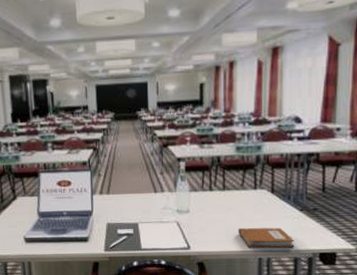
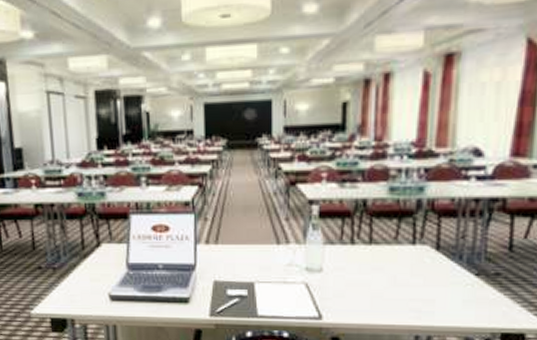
notebook: present [238,227,295,248] -> none [388,294,466,324]

